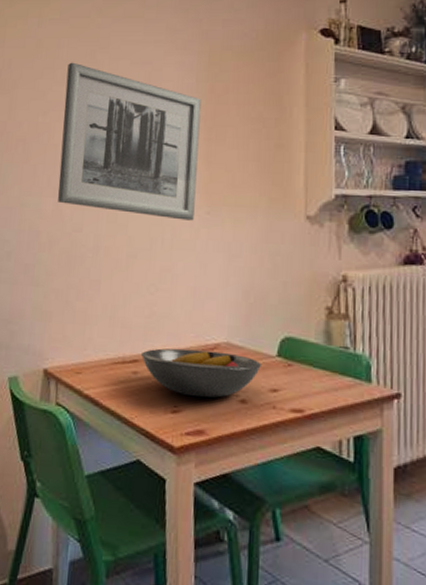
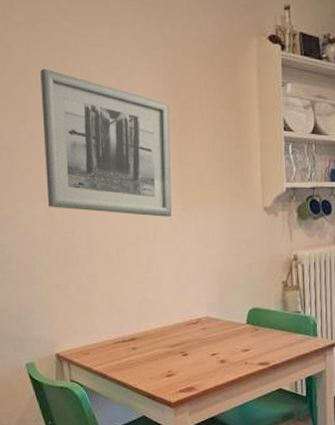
fruit bowl: present [140,348,261,398] -> none [137,325,234,363]

